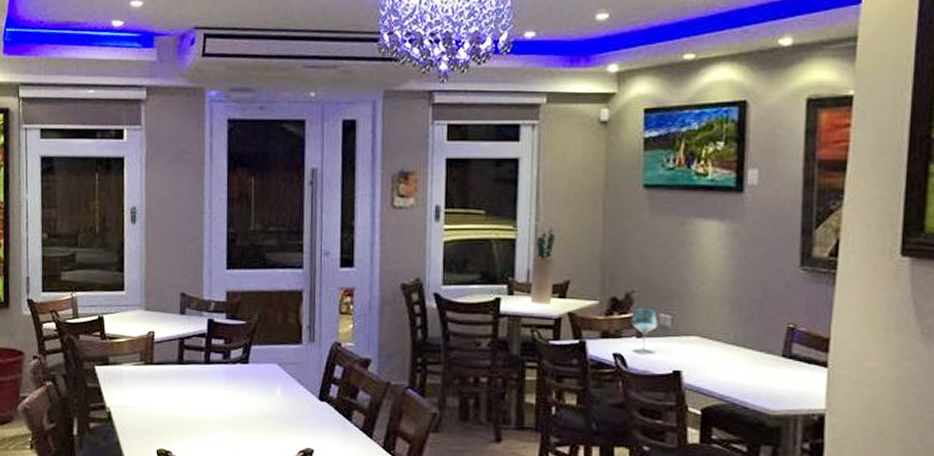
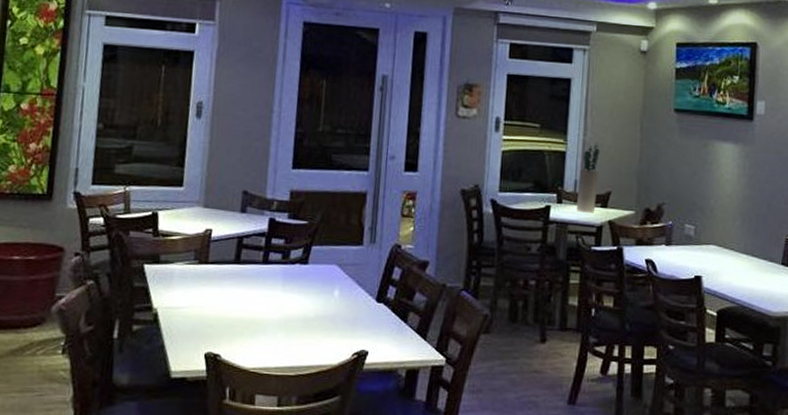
wine glass: present [630,306,659,354] -> none [661,217,684,261]

